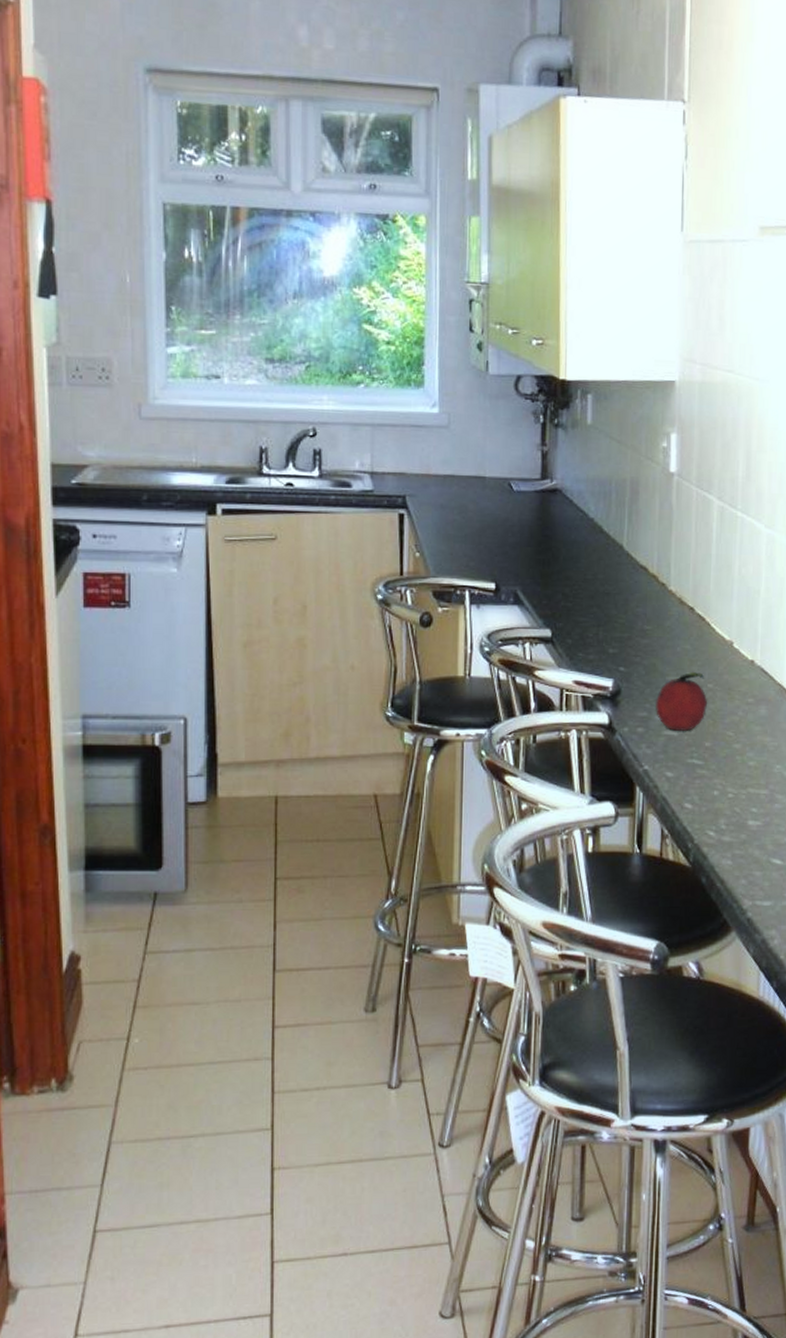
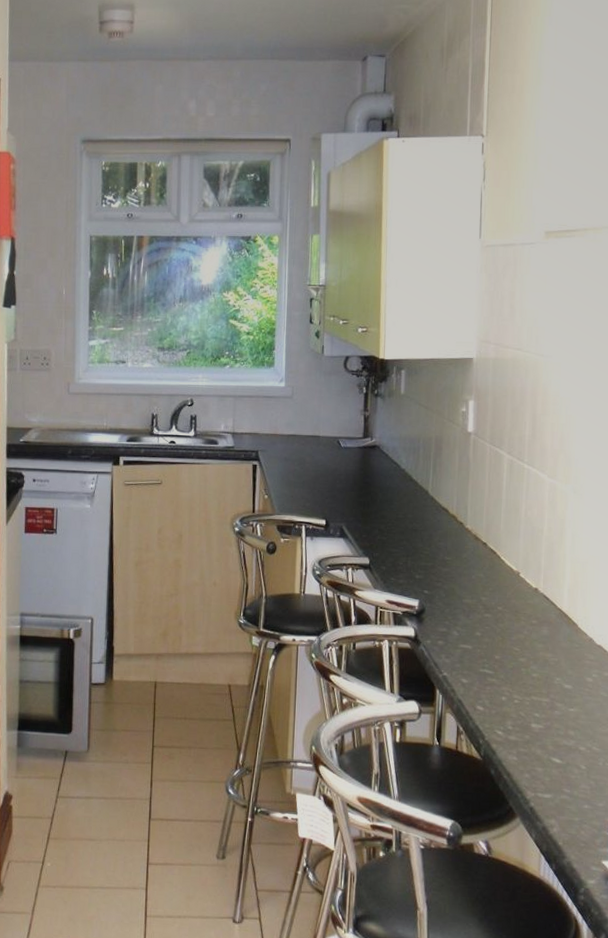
fruit: present [656,672,708,731] -> none [454,596,498,645]

